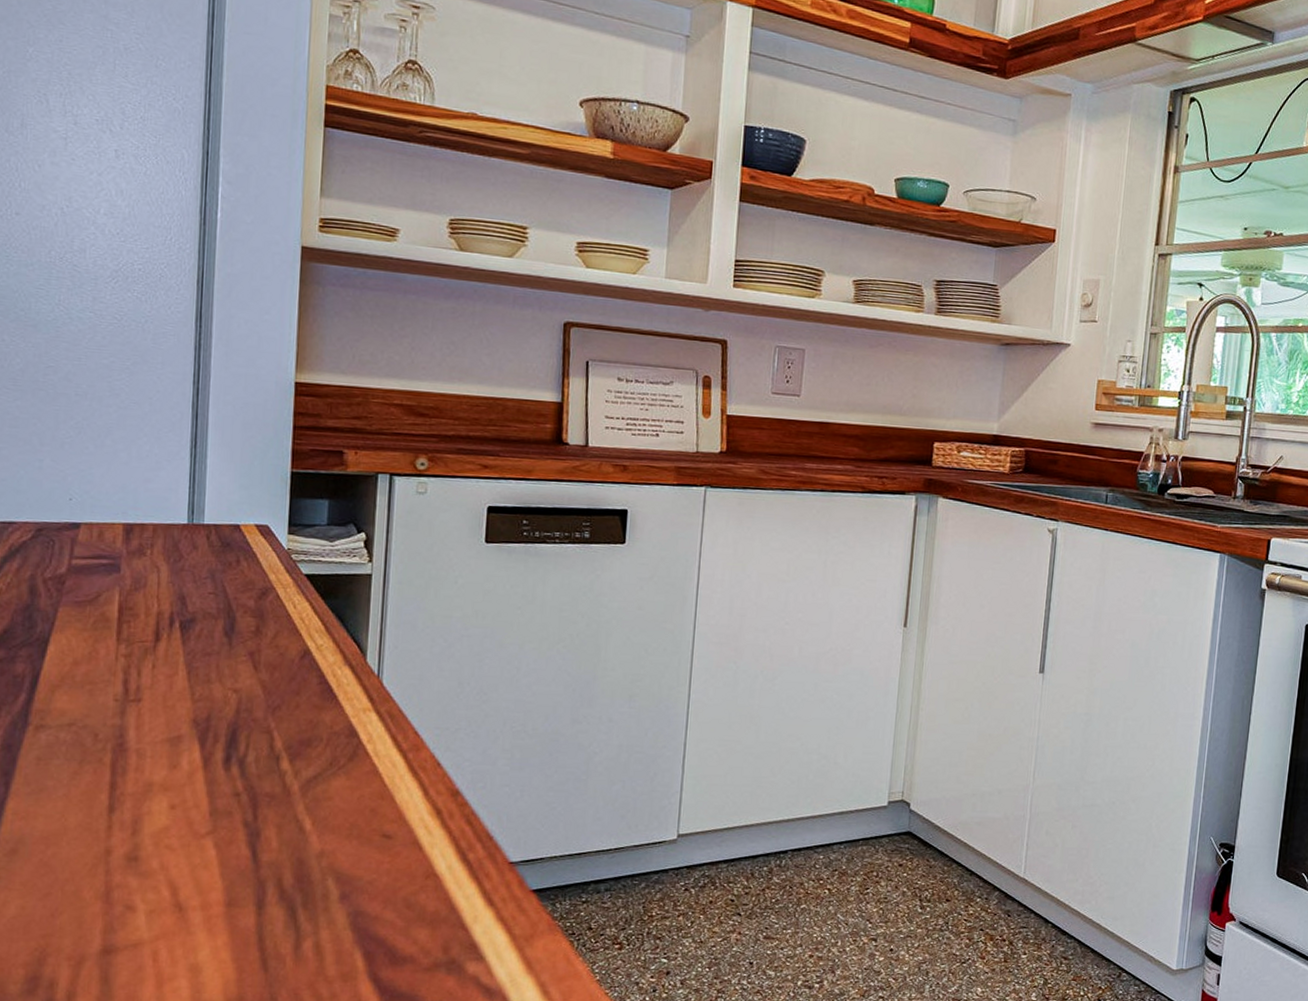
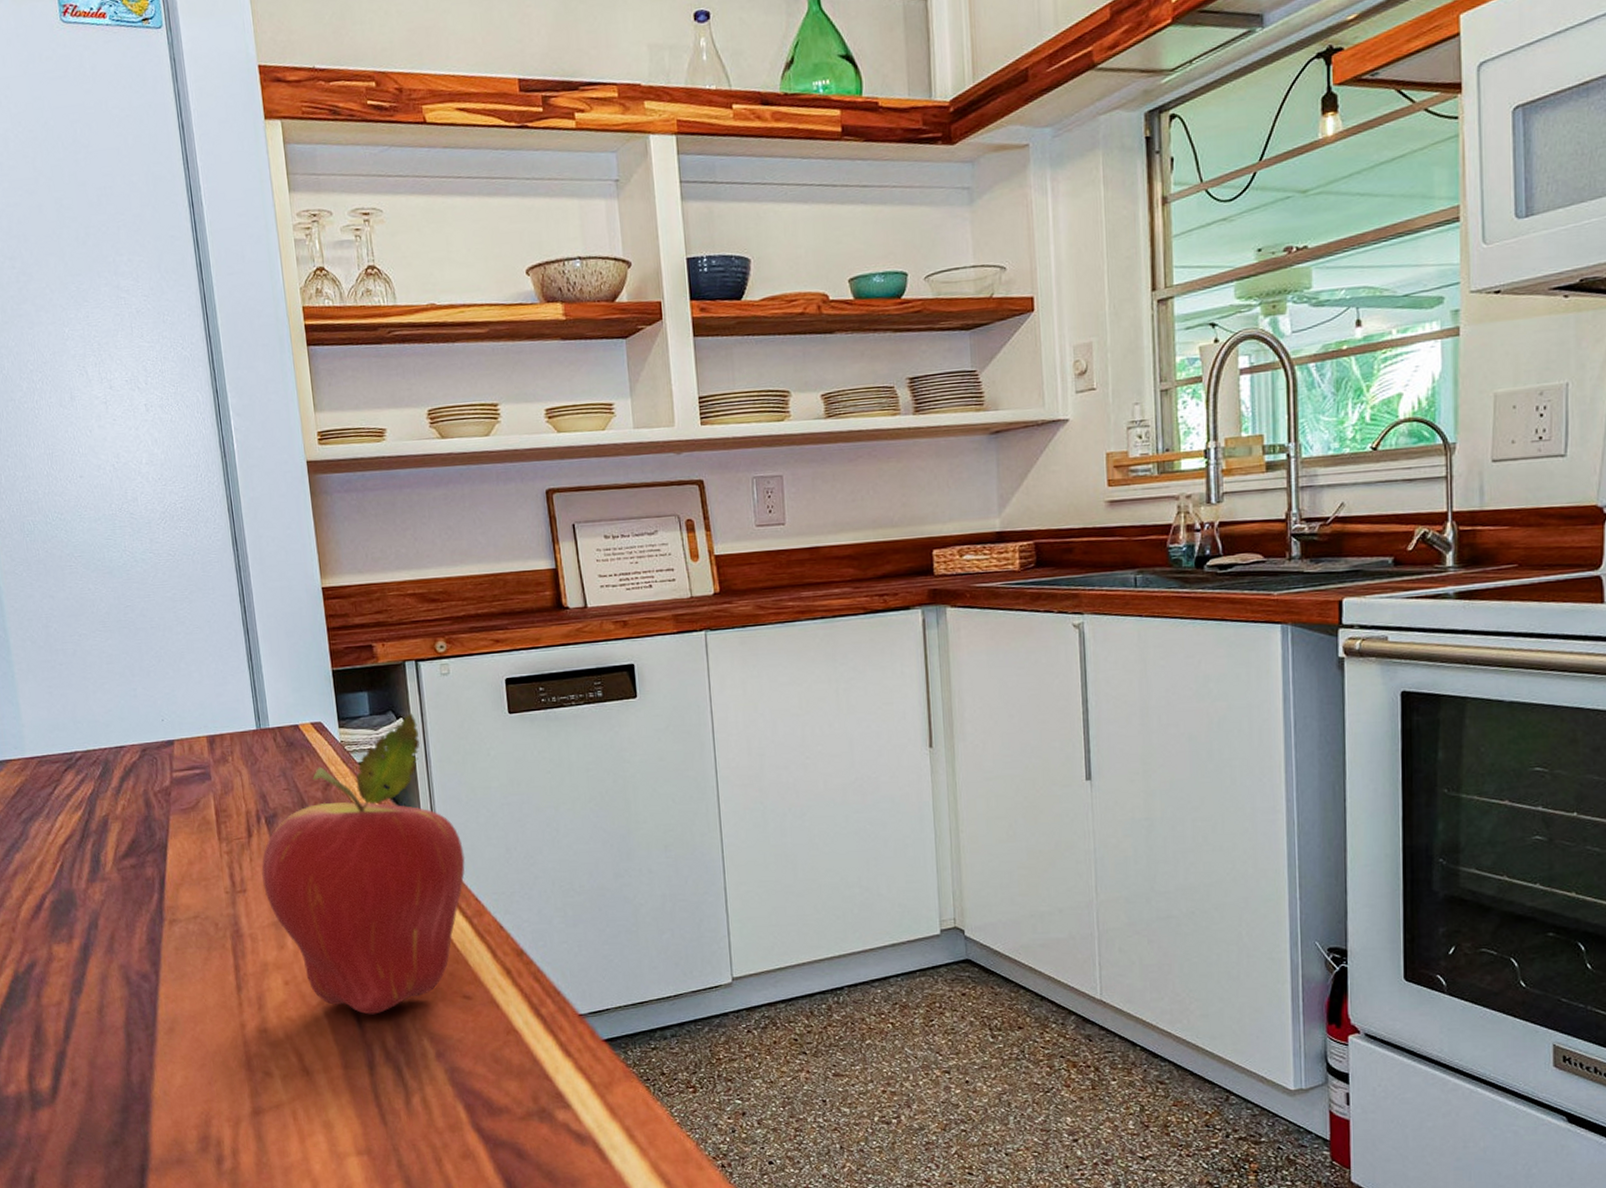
fruit: none [164,529,411,849] -> present [261,713,466,1015]

